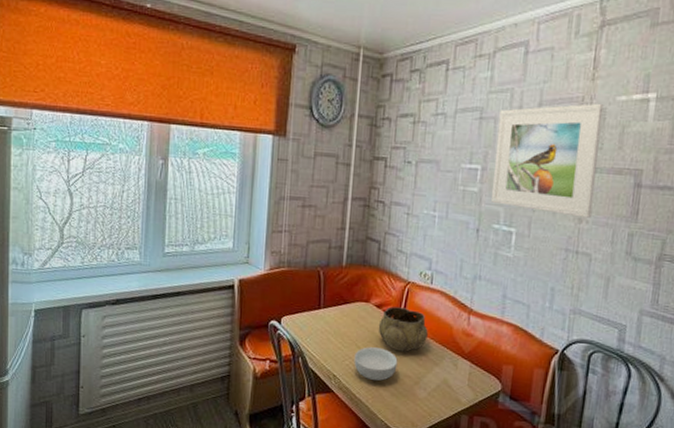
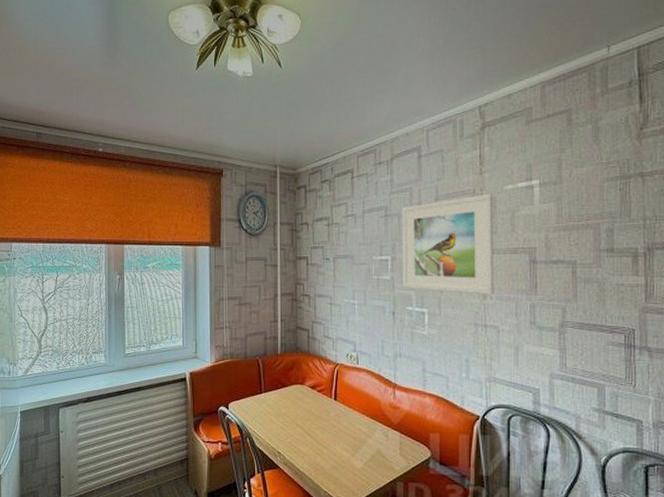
cereal bowl: present [354,347,398,381] -> none [295,425,334,455]
decorative bowl: present [378,306,428,352] -> none [314,387,359,427]

